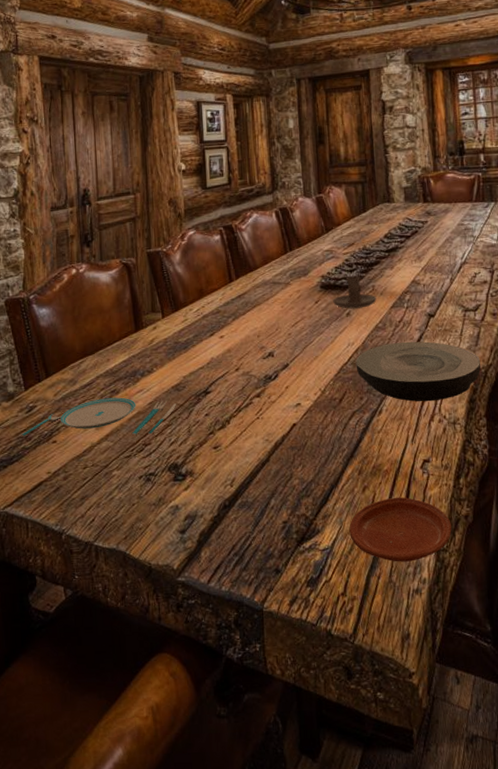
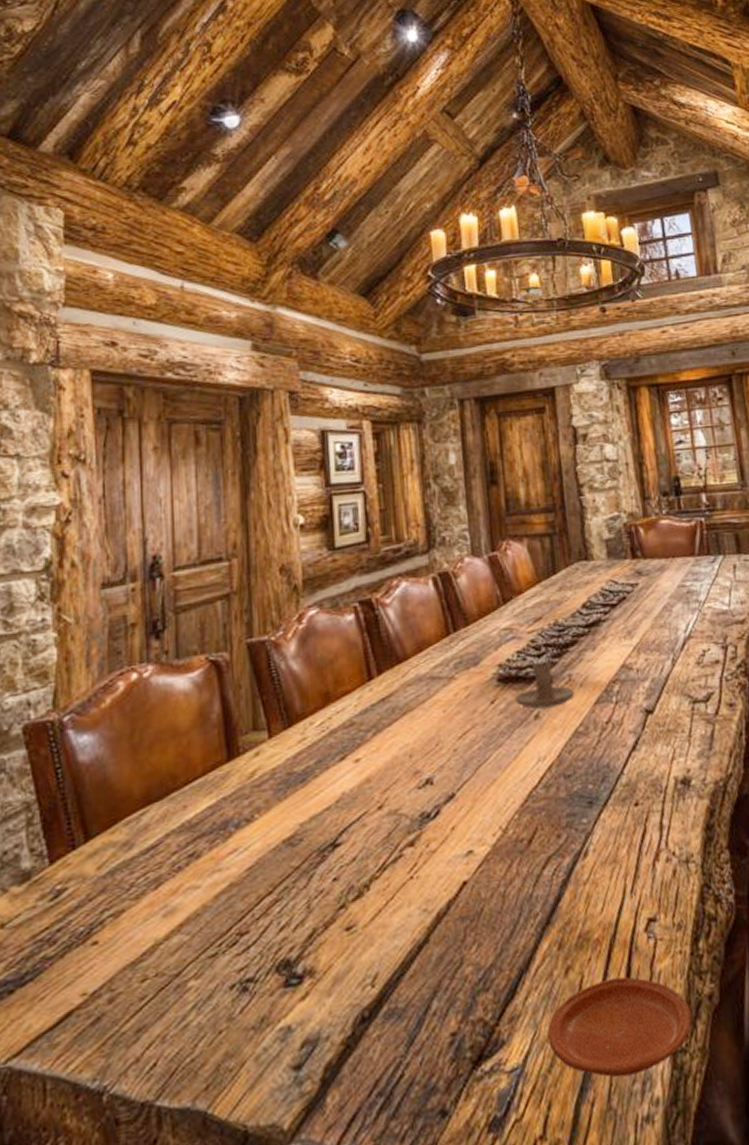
plate: present [21,397,177,437] -> none [40,862,290,941]
plate: present [355,341,481,402] -> none [549,748,718,835]

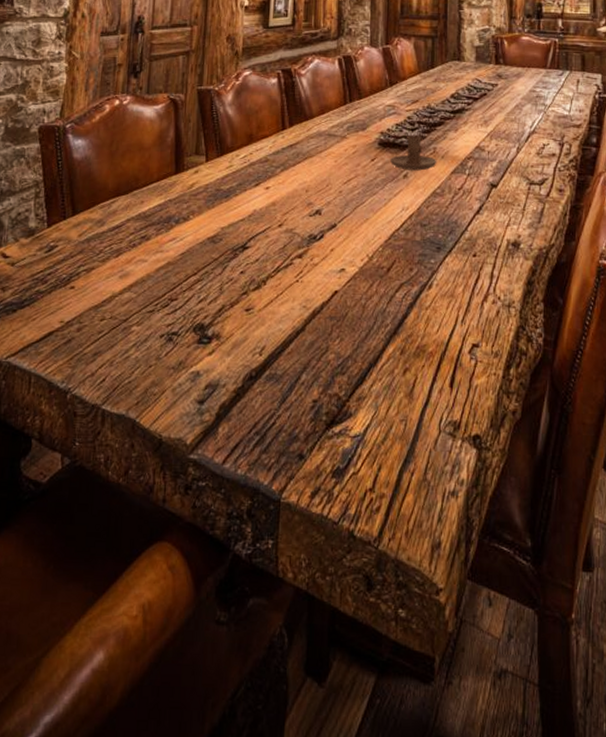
plate: present [547,976,692,1078] -> none [384,383,497,459]

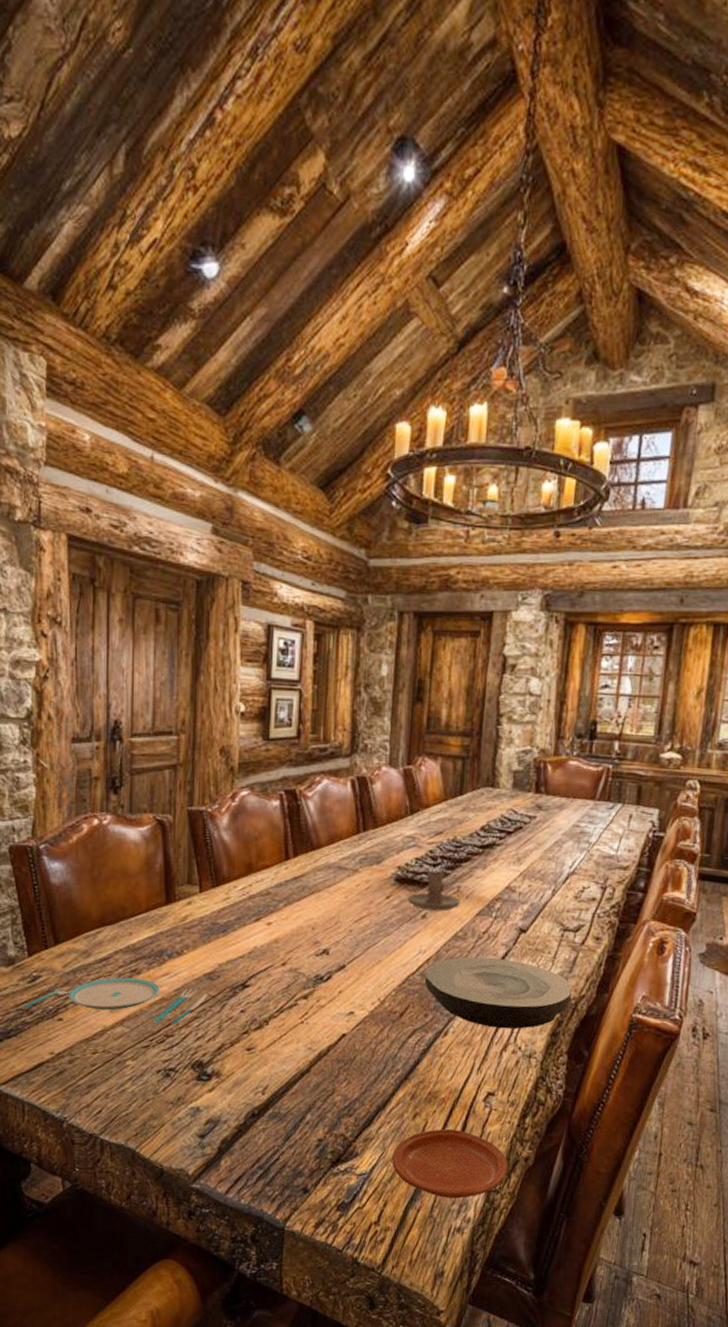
plate: none [36,244,211,290] -> present [21,977,208,1026]
plate: none [384,383,497,459] -> present [392,1128,509,1199]
plate: none [408,211,543,280] -> present [424,956,573,1029]

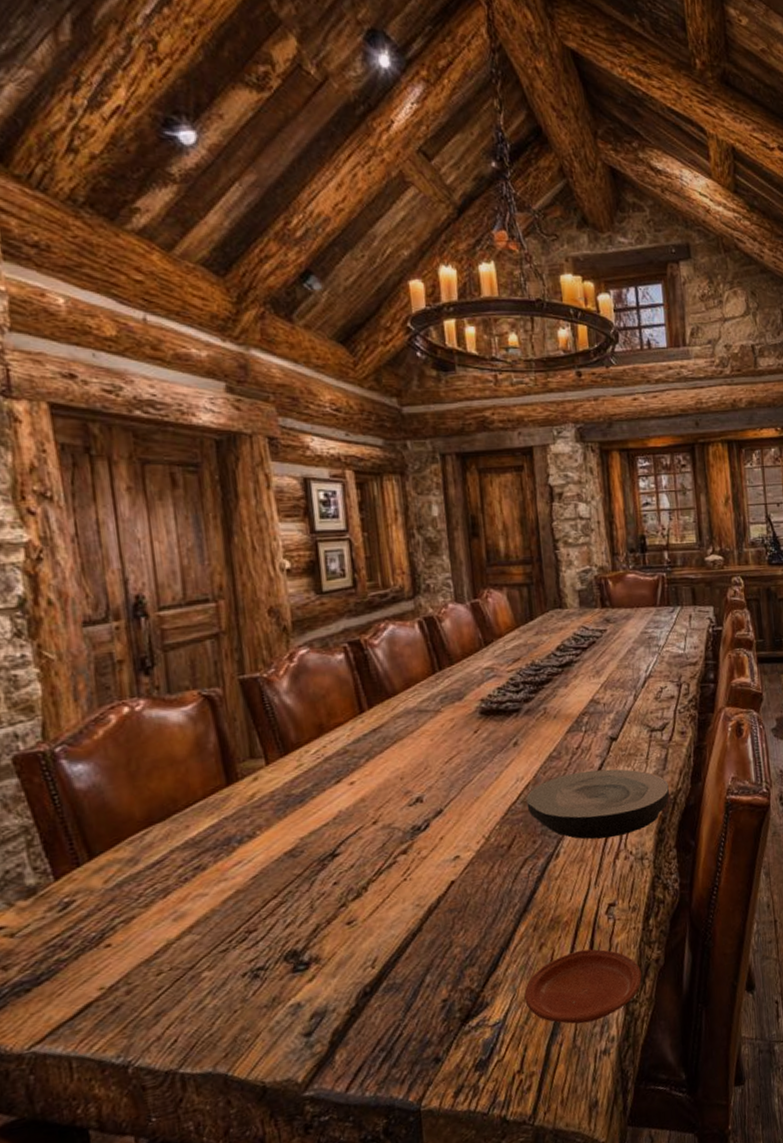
plate: present [21,977,208,1026] -> none [52,871,293,946]
candle holder: present [406,872,461,912] -> none [495,697,550,738]

